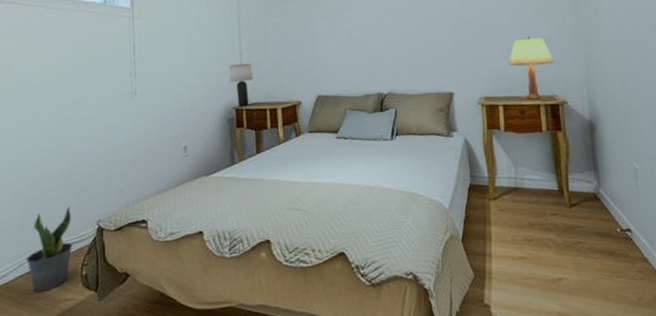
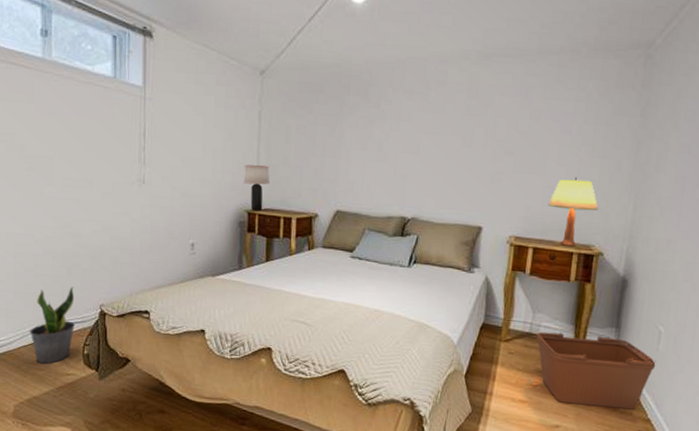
bicycle basket: none [522,181,639,254] -> present [536,332,656,410]

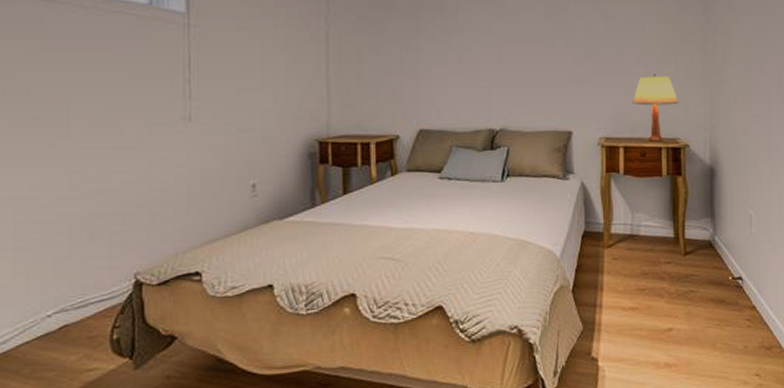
potted plant: present [30,286,76,364] -> none [35,255,101,362]
table lamp: present [243,164,271,212] -> none [311,88,344,140]
bicycle basket: present [536,332,656,410] -> none [638,228,752,303]

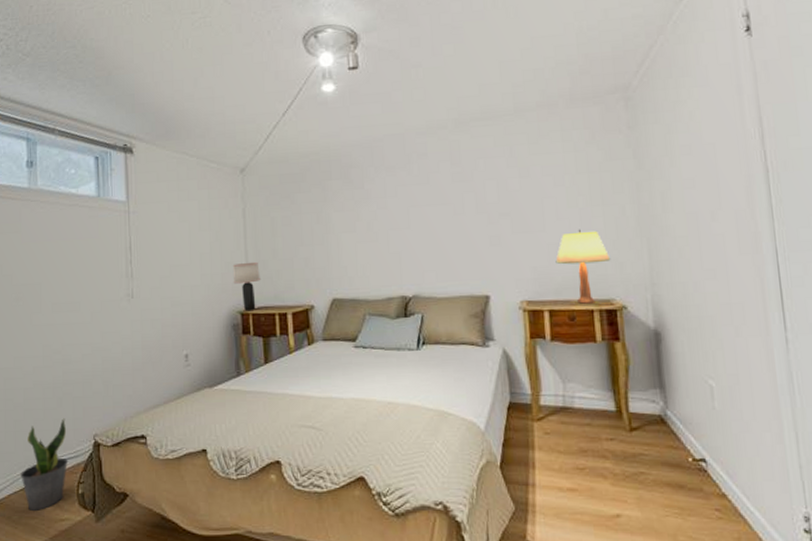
potted plant: none [35,255,101,362] -> present [21,418,69,511]
table lamp: none [311,88,344,140] -> present [232,261,261,312]

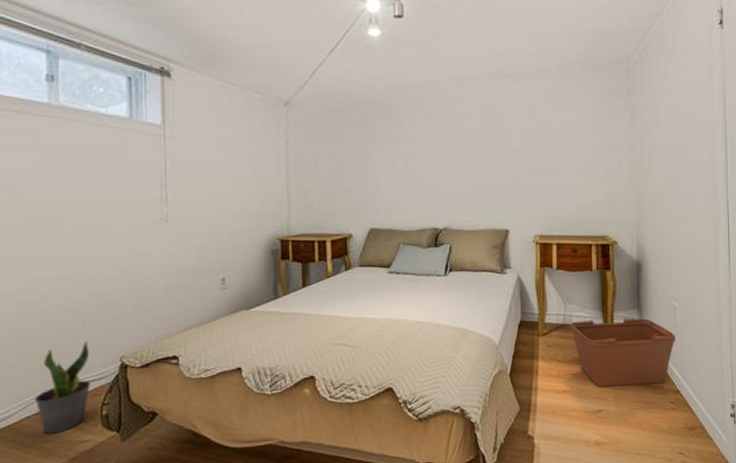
table lamp: present [232,261,261,312] -> none [273,191,302,238]
table lamp: present [555,229,611,304] -> none [564,176,608,239]
bicycle basket: none [572,400,716,486] -> present [570,318,676,387]

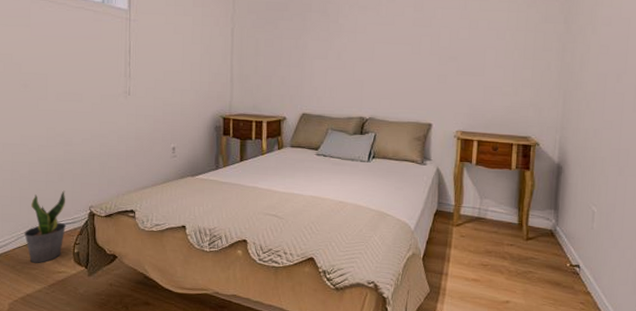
bicycle basket: present [570,318,676,387] -> none [484,215,592,284]

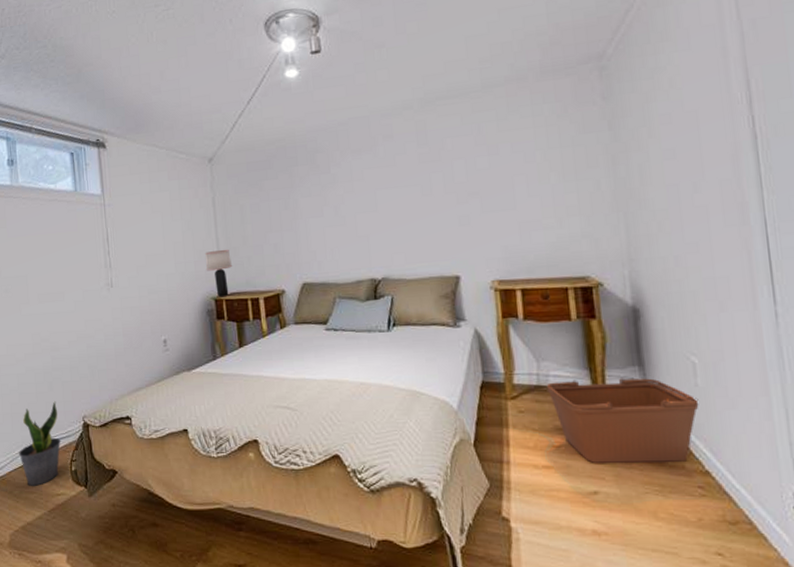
table lamp: none [218,75,243,117] -> present [204,249,233,298]
bicycle basket: none [484,215,592,284] -> present [546,378,699,463]

